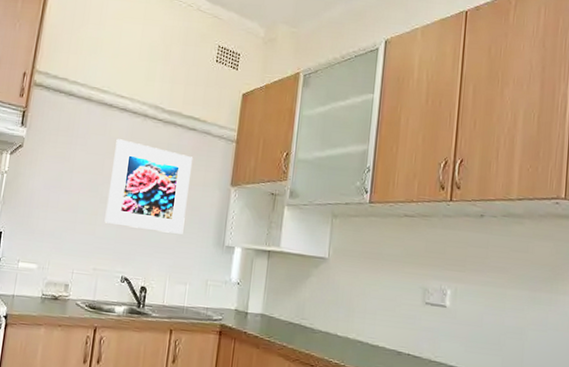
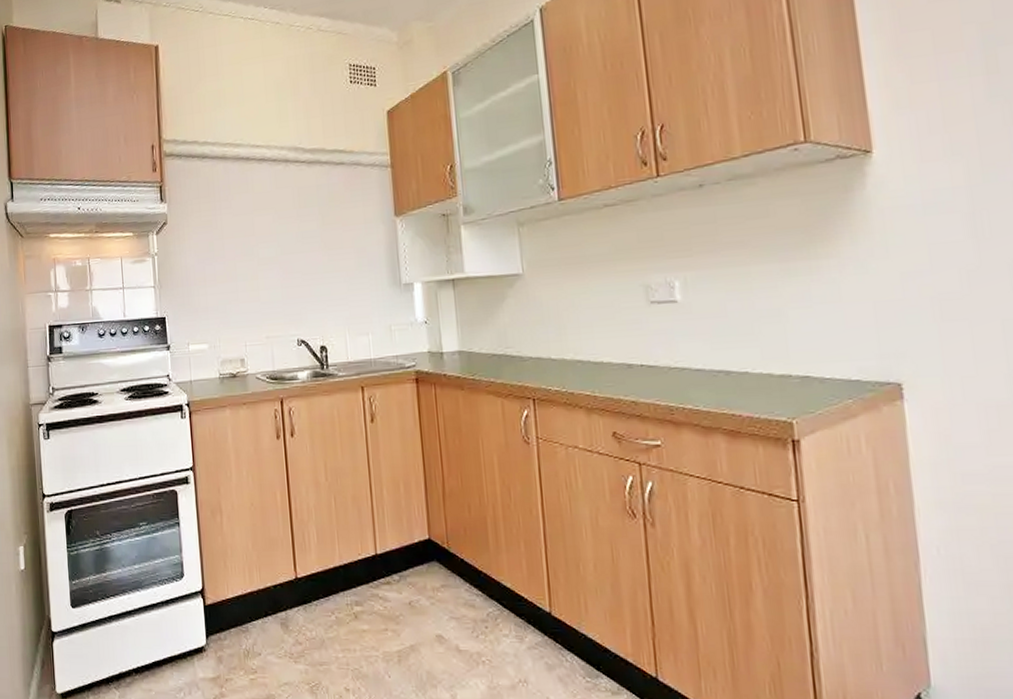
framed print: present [104,139,193,234] -> none [261,192,353,286]

